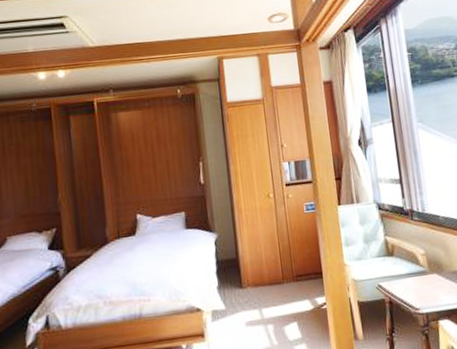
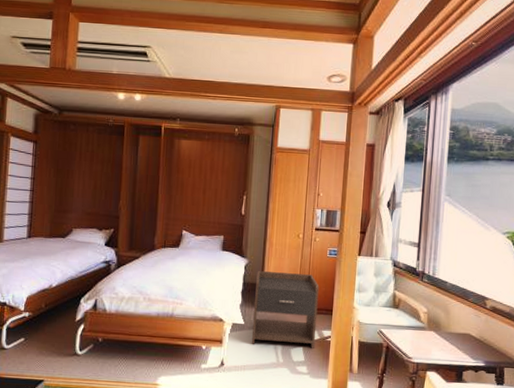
nightstand: none [229,237,311,331] -> present [251,271,319,349]

